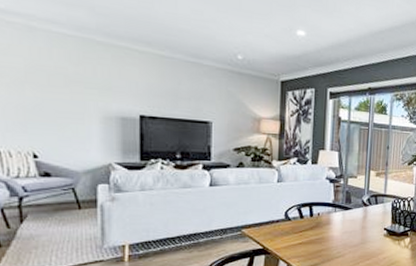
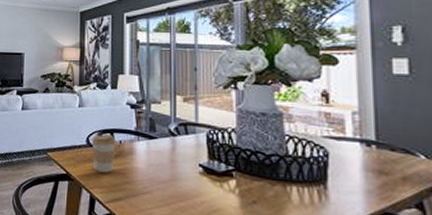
coffee cup: none [290,208,314,243] -> present [91,134,116,173]

